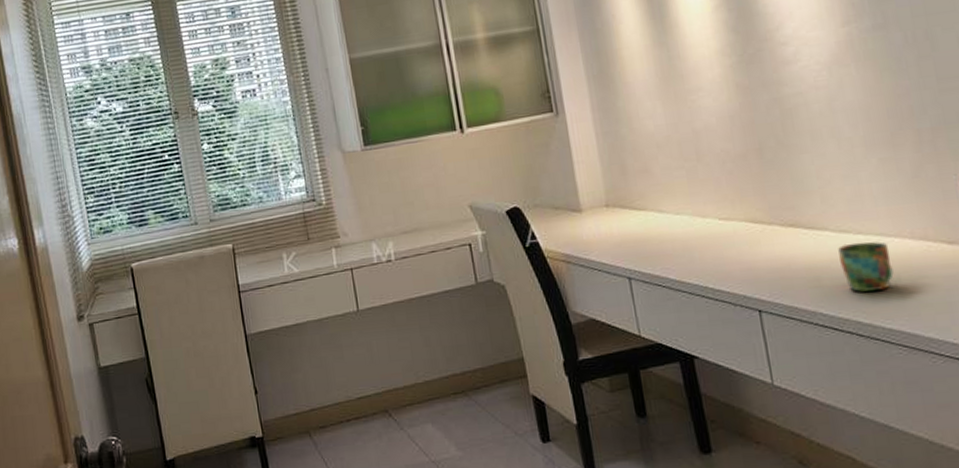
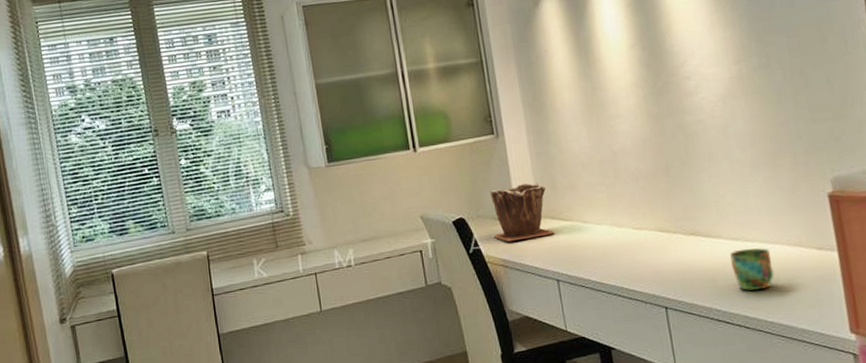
plant pot: none [549,166,625,235] -> present [490,182,554,242]

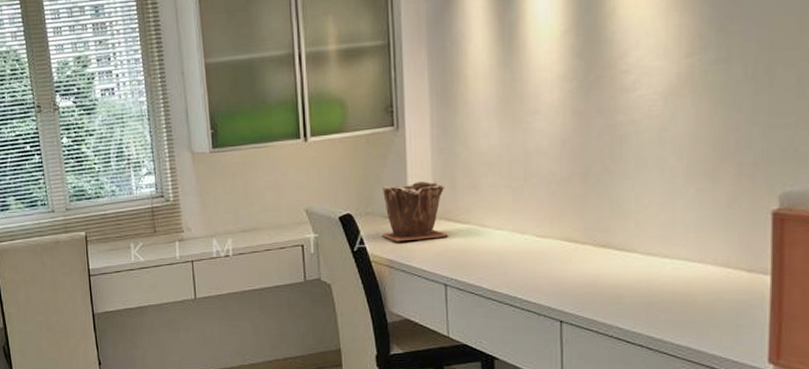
mug: present [730,248,774,291] -> none [643,265,691,310]

